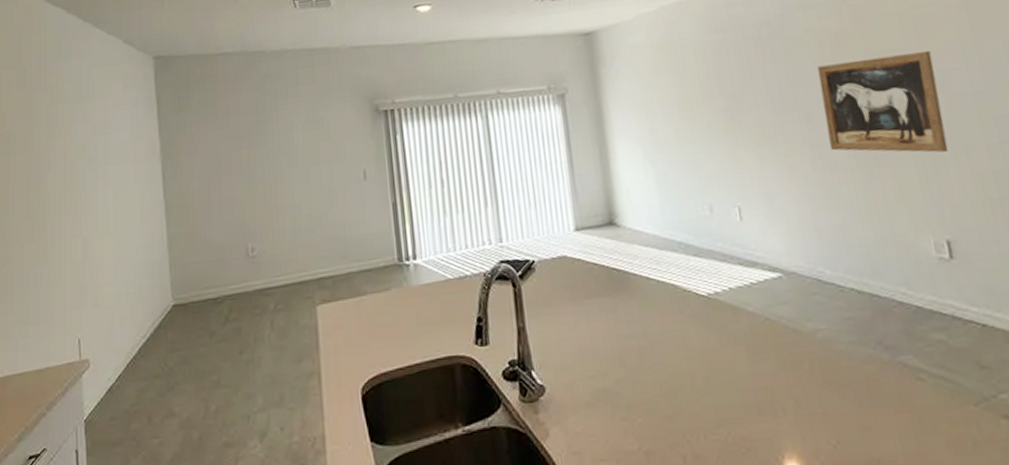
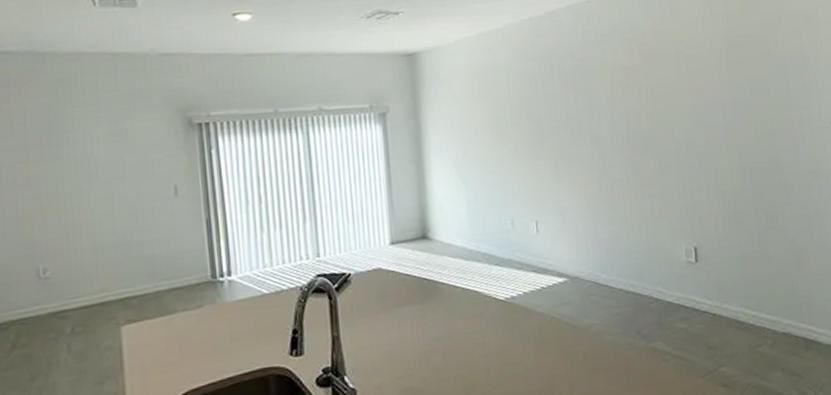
wall art: present [817,50,949,153] -> none [609,86,703,175]

